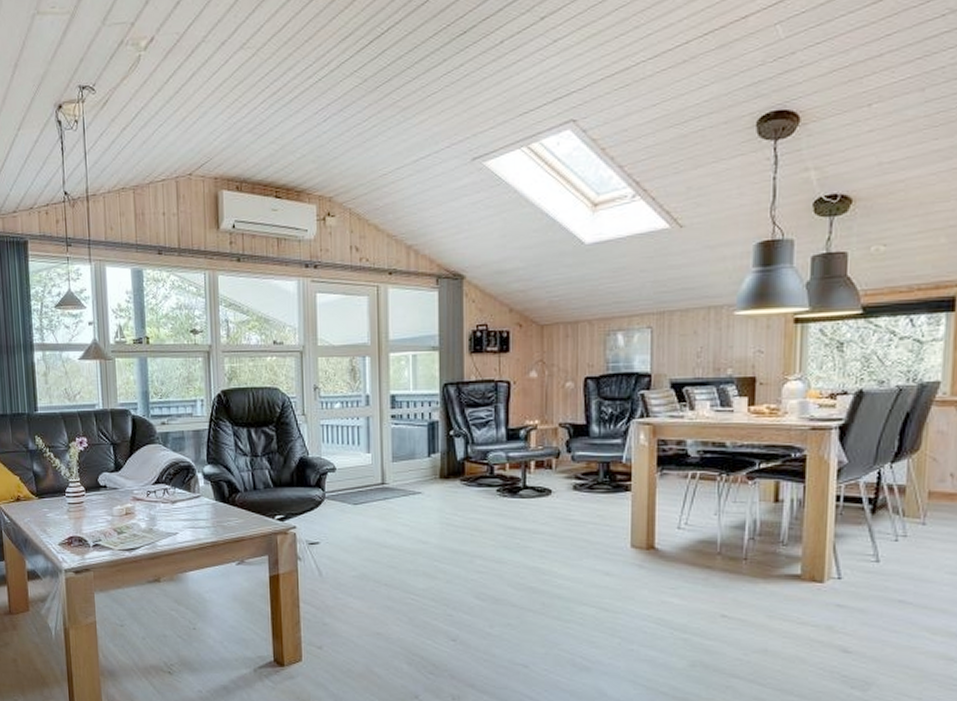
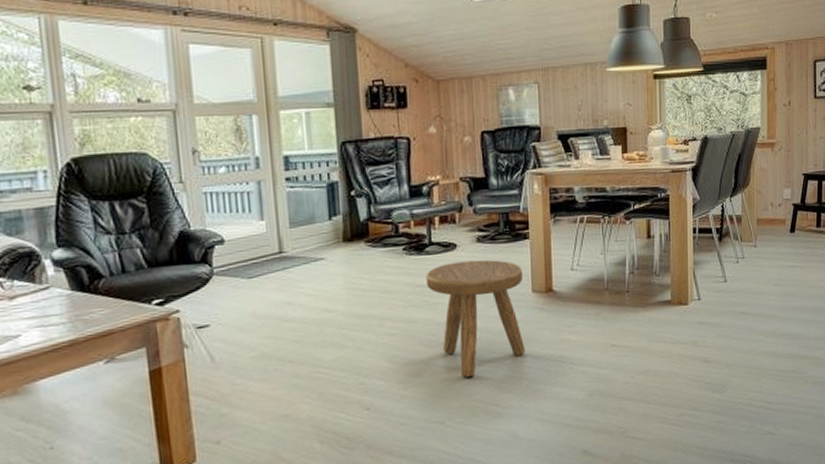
stool: none [518,508,621,625] -> present [426,259,526,377]

